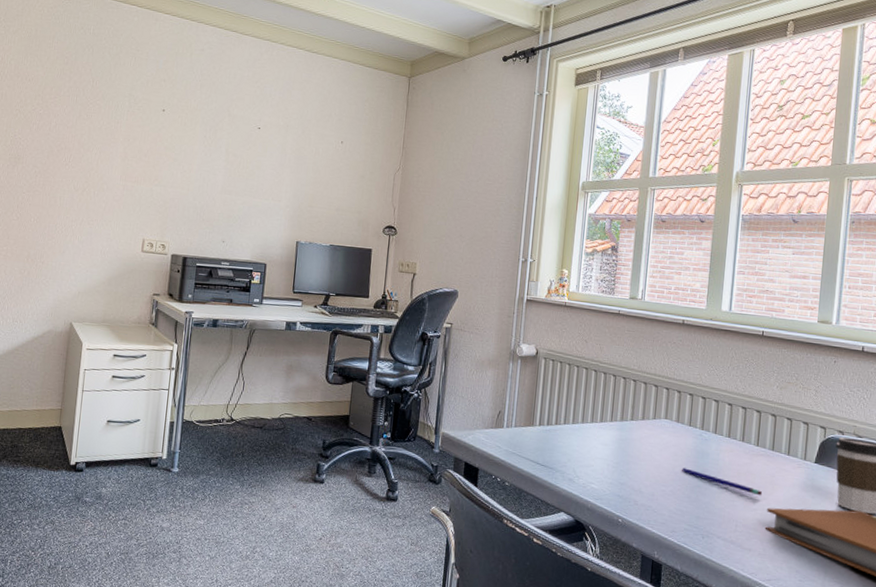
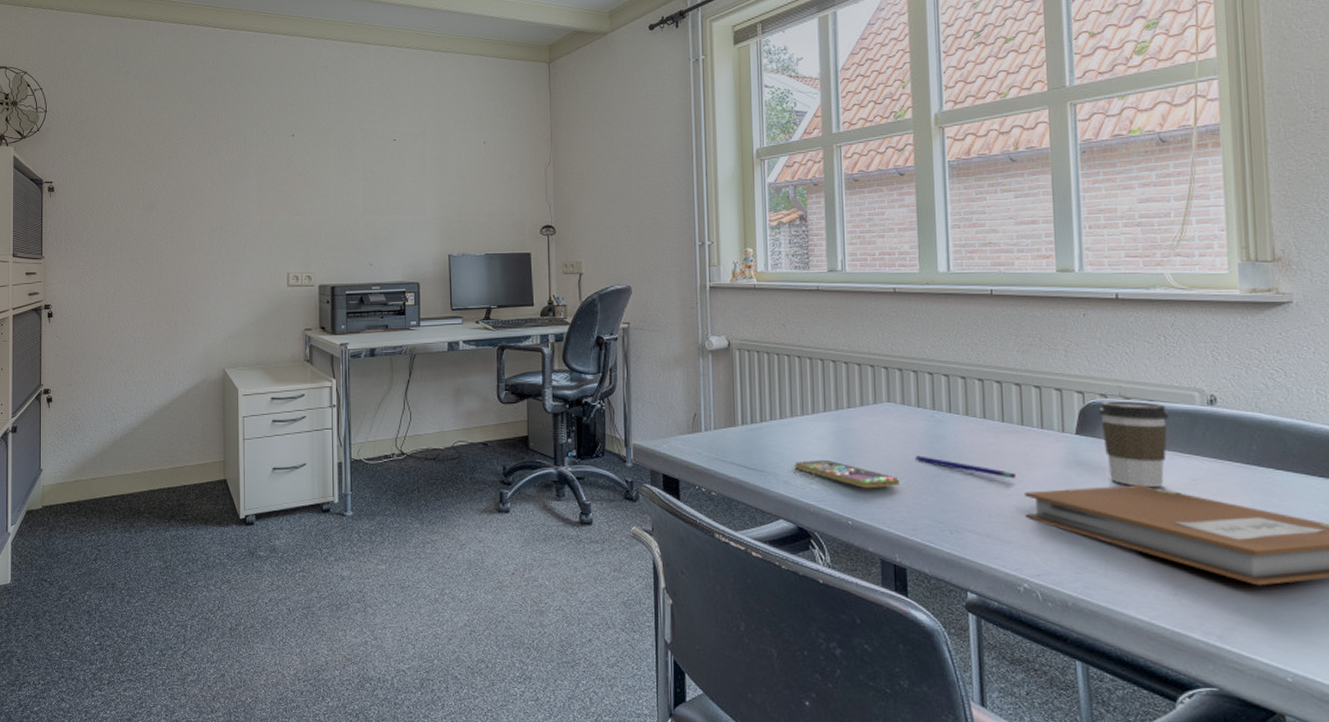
smartphone: none [579,462,666,493] -> present [794,459,899,488]

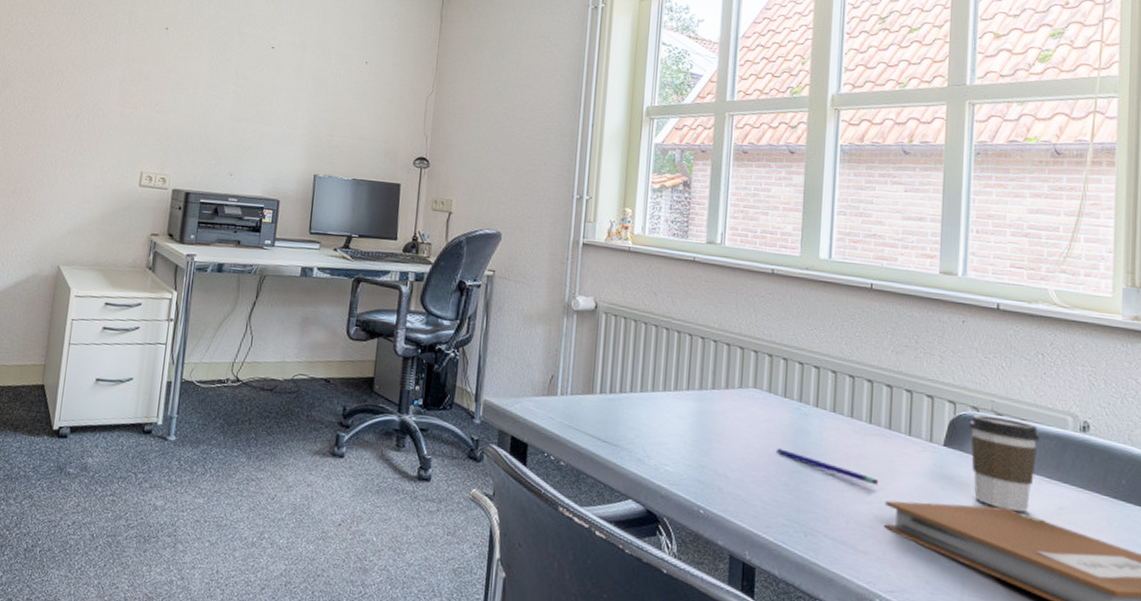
smartphone: present [794,459,899,488] -> none [650,439,758,479]

